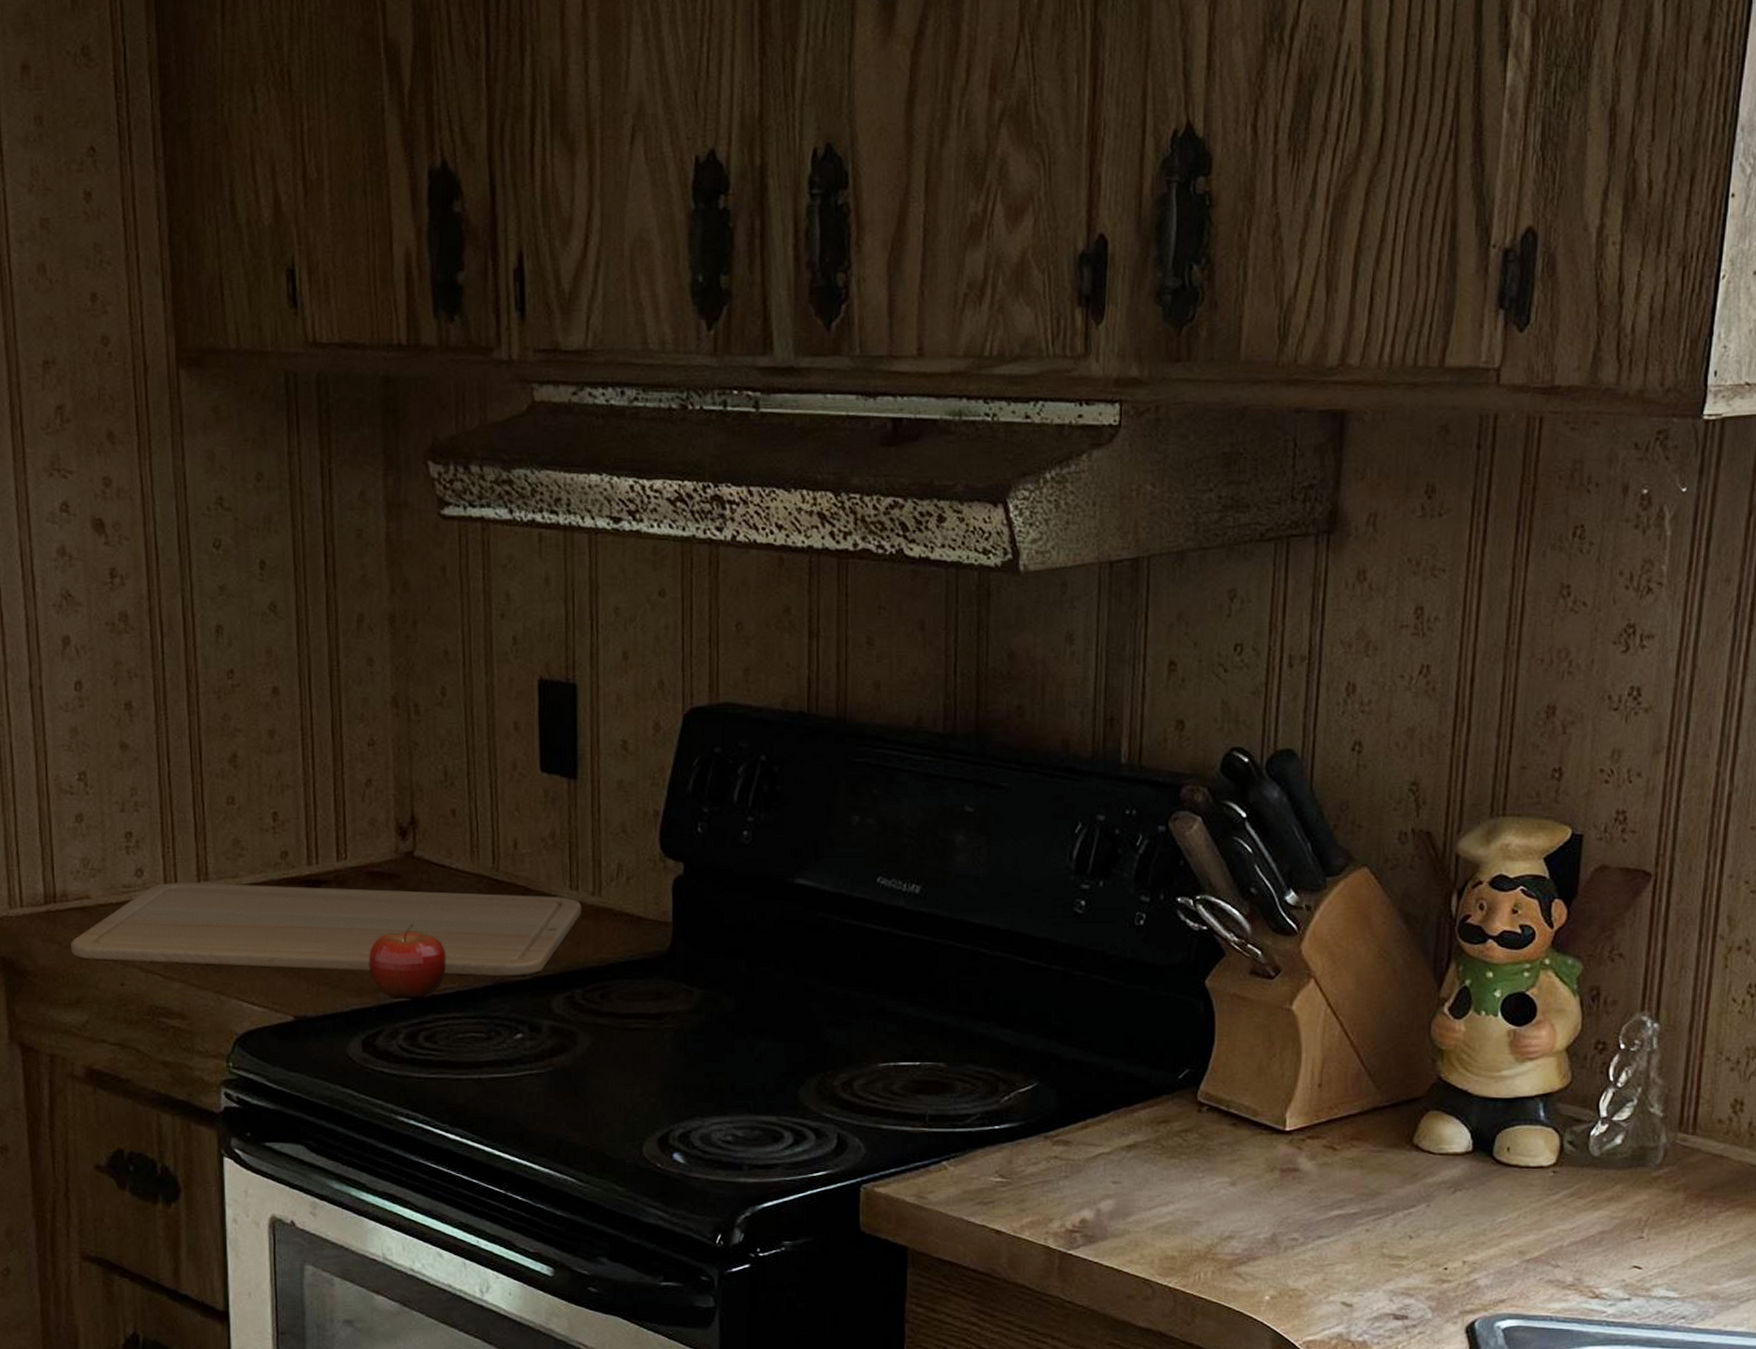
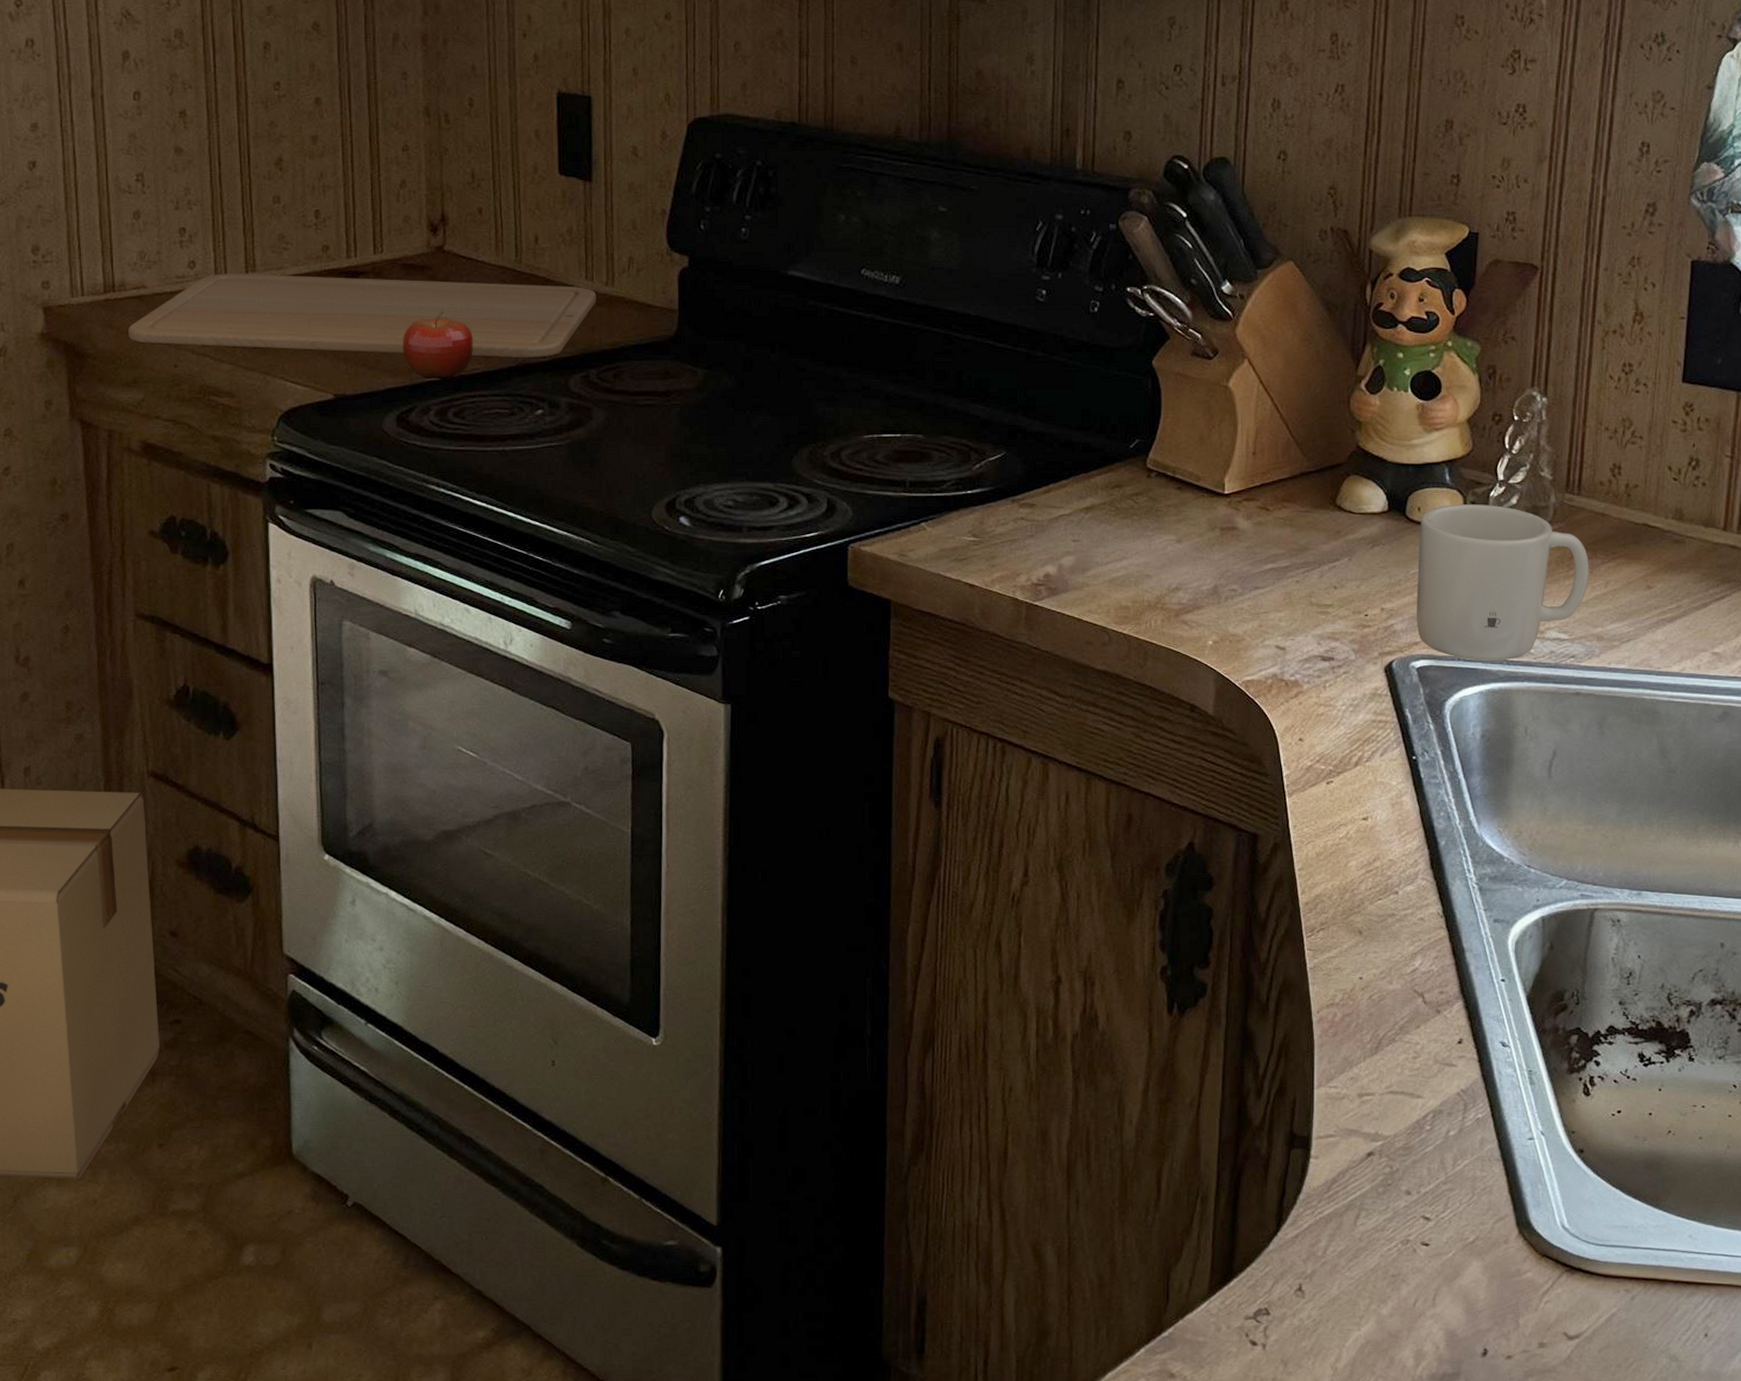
mug: none [1503,1144,1705,1321] -> present [1417,504,1590,661]

